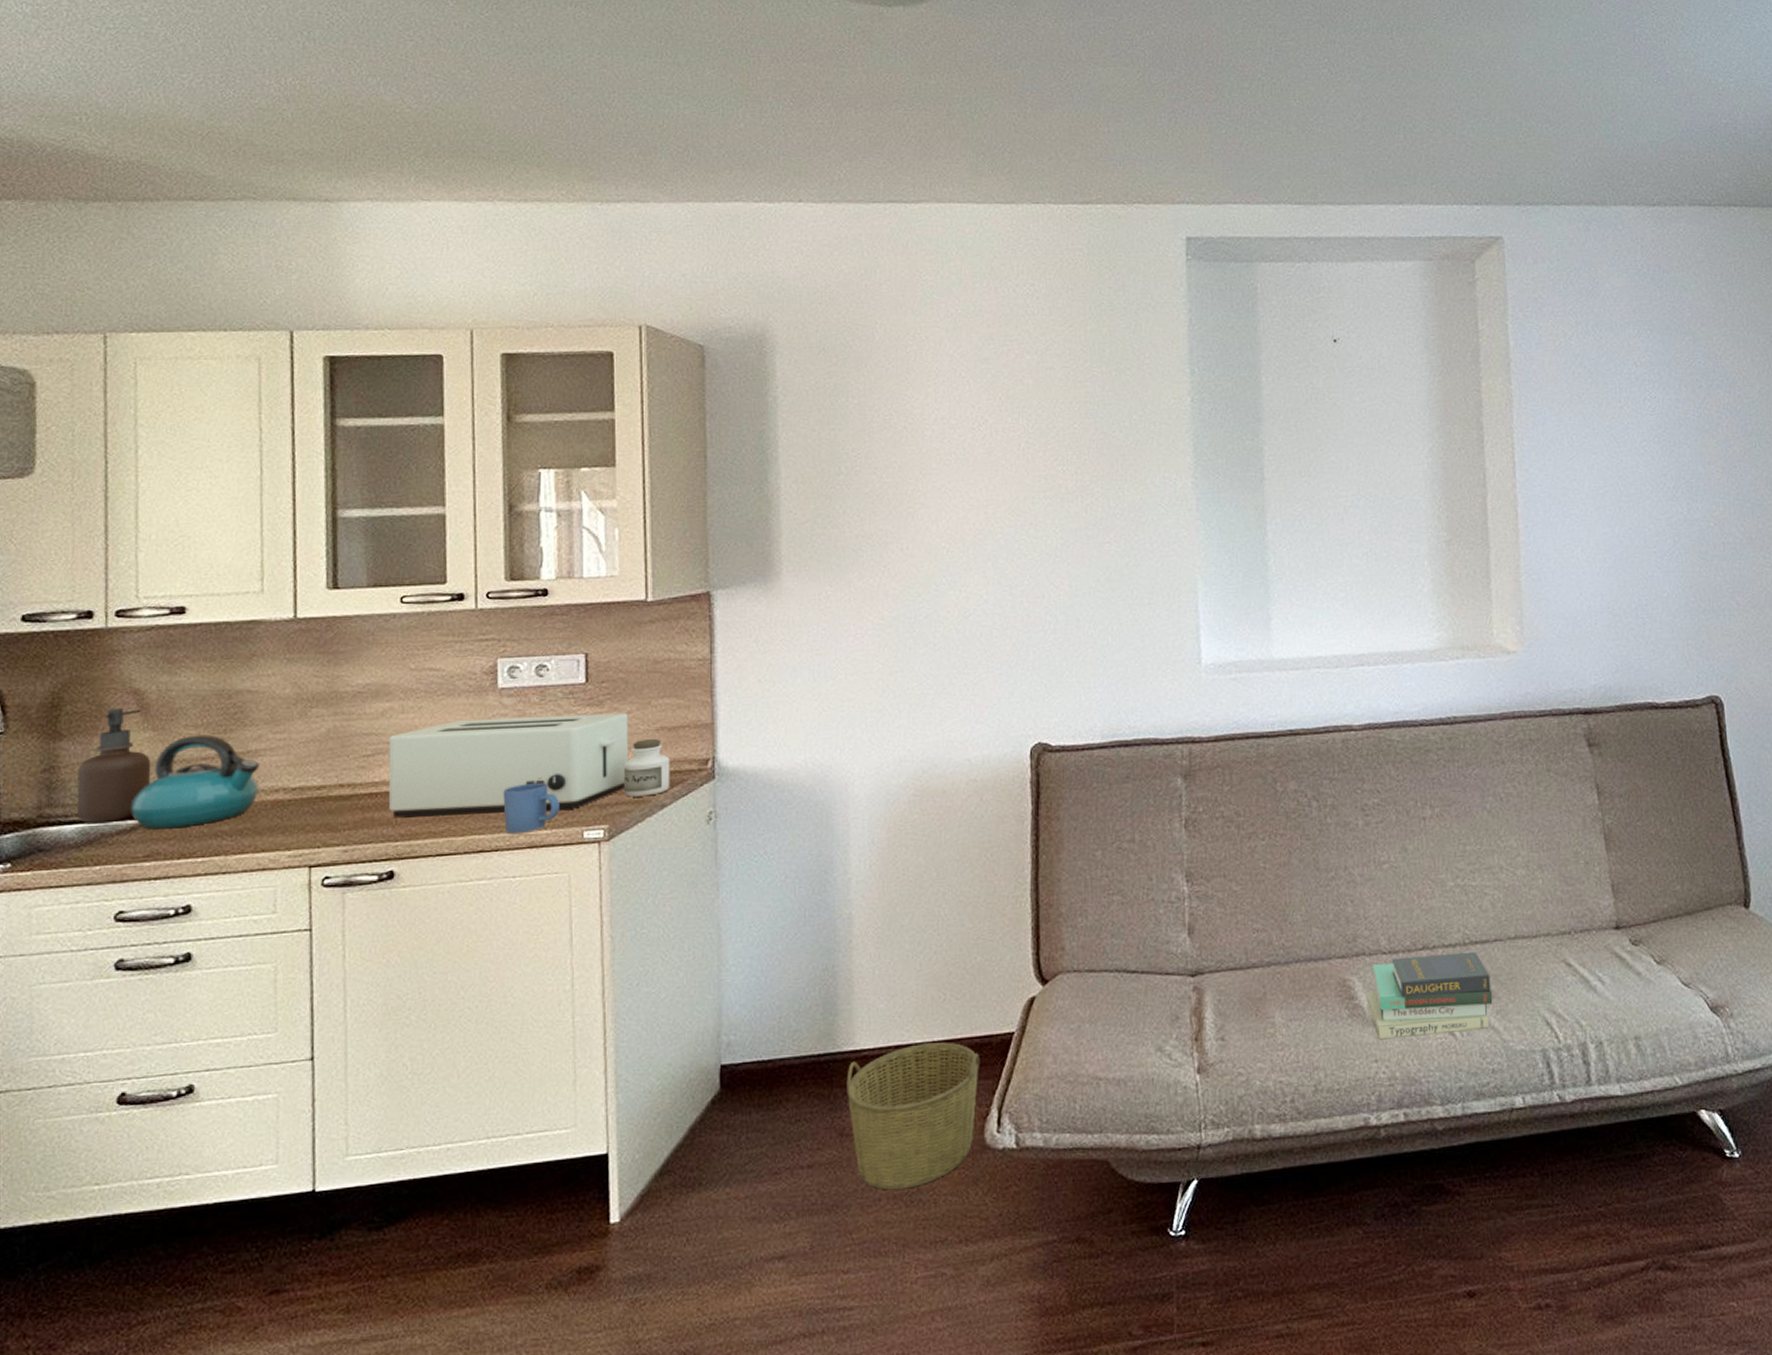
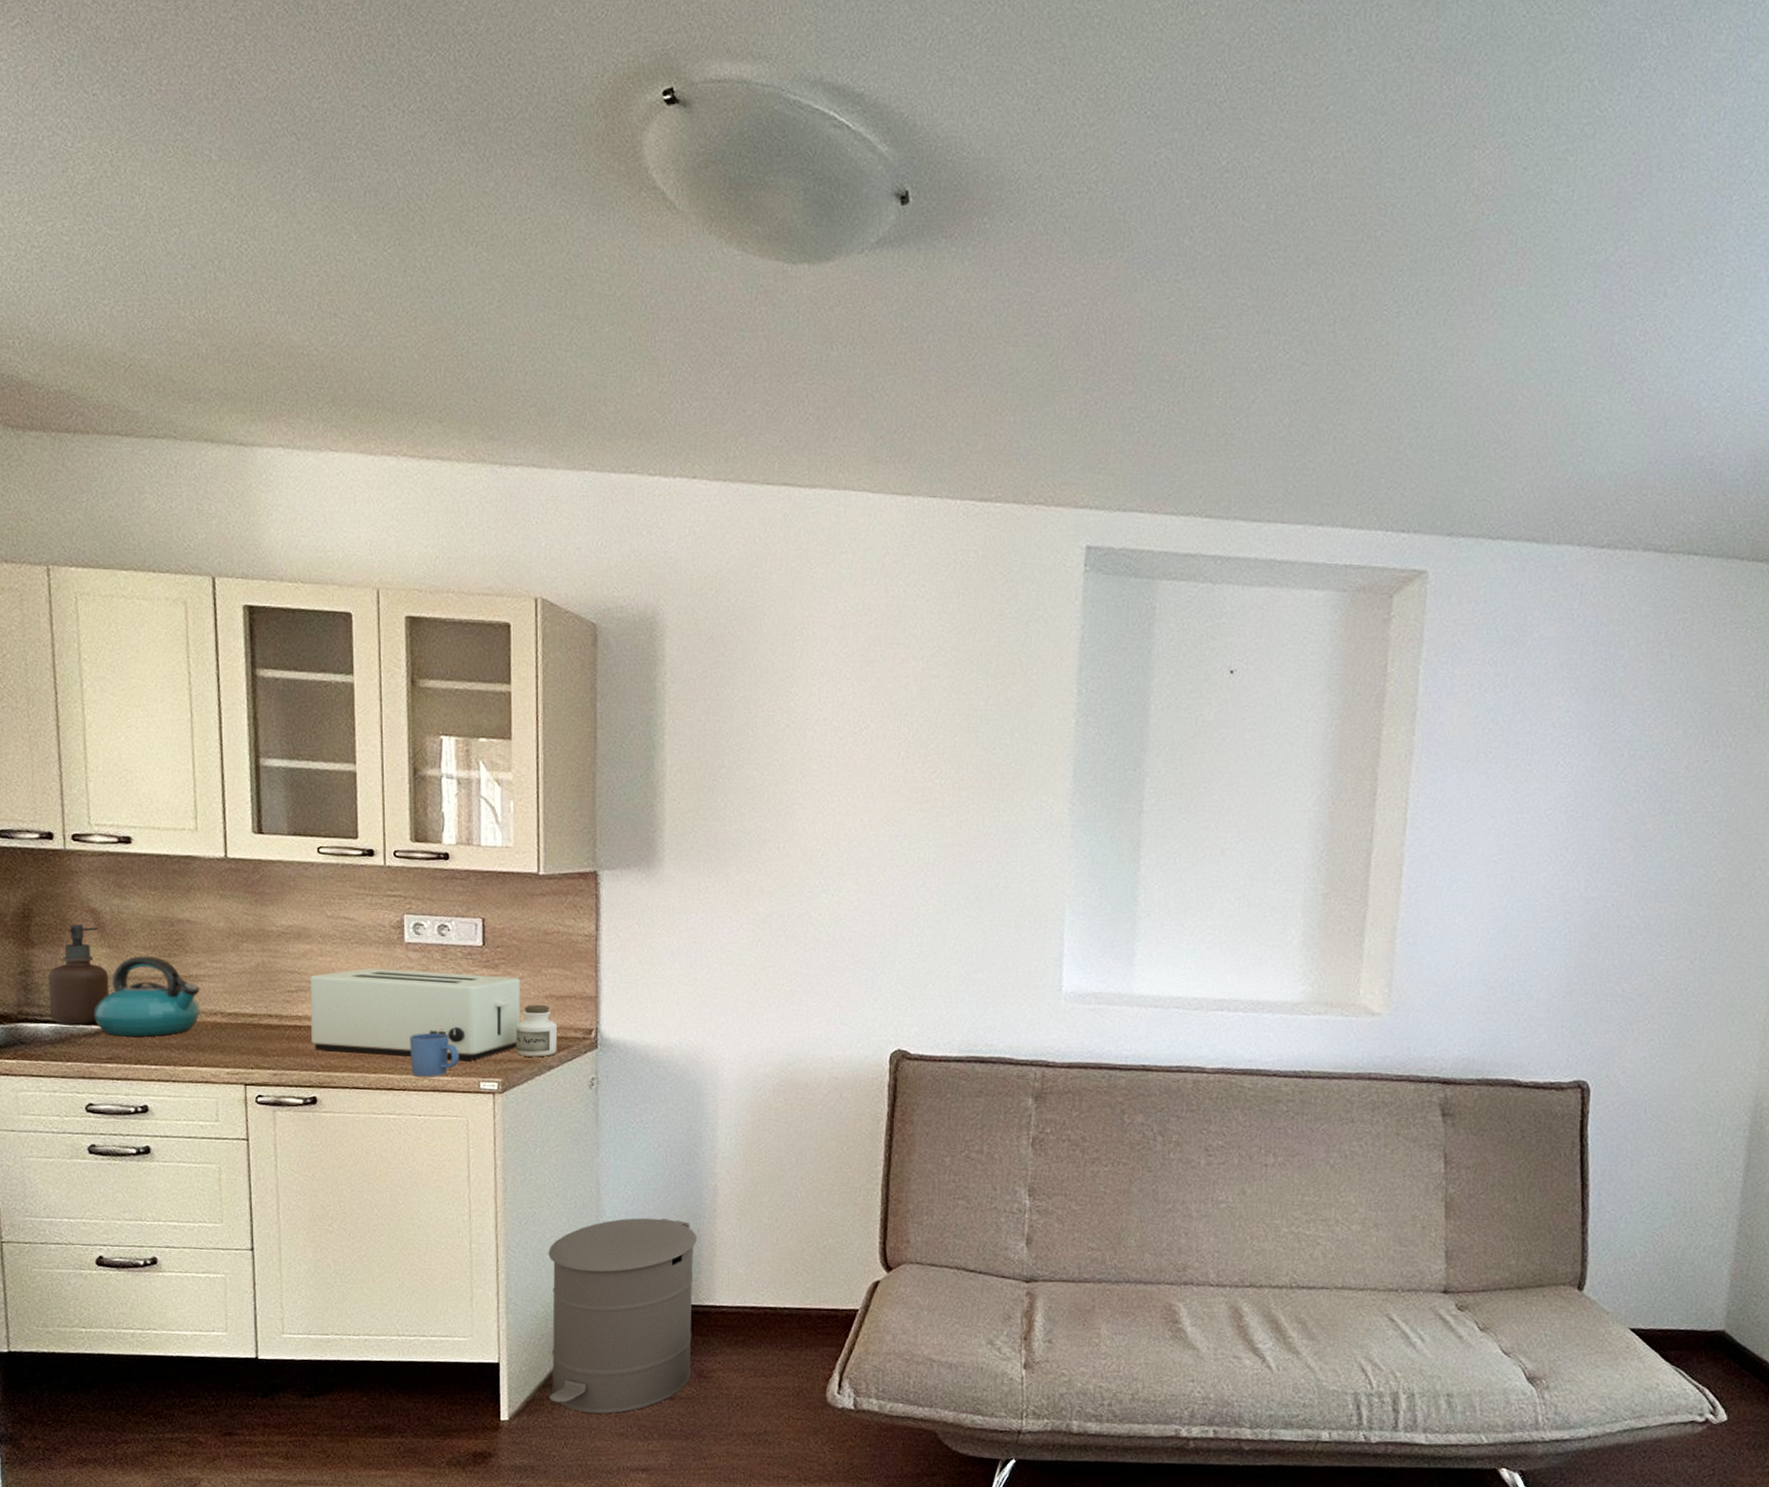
trash can: none [664,958,833,1199] -> present [548,1217,698,1414]
basket: present [846,1042,981,1190] -> none [706,1308,827,1430]
books: present [1365,951,1493,1040] -> none [1189,1291,1313,1368]

